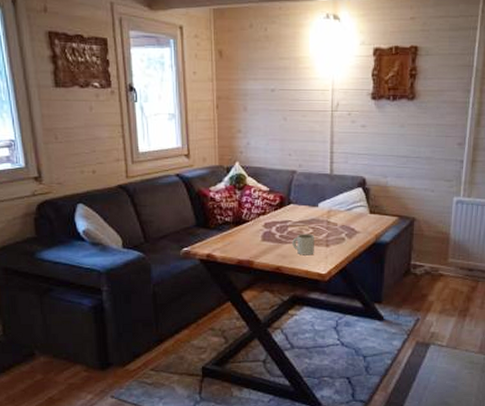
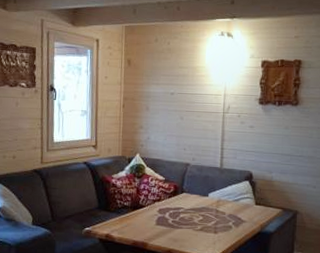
mug: present [292,234,314,256] -> none [183,220,204,241]

